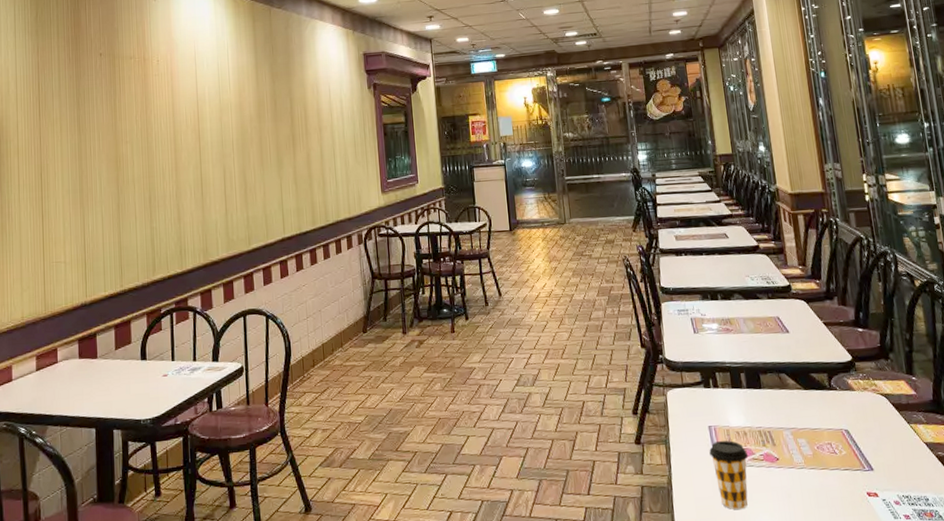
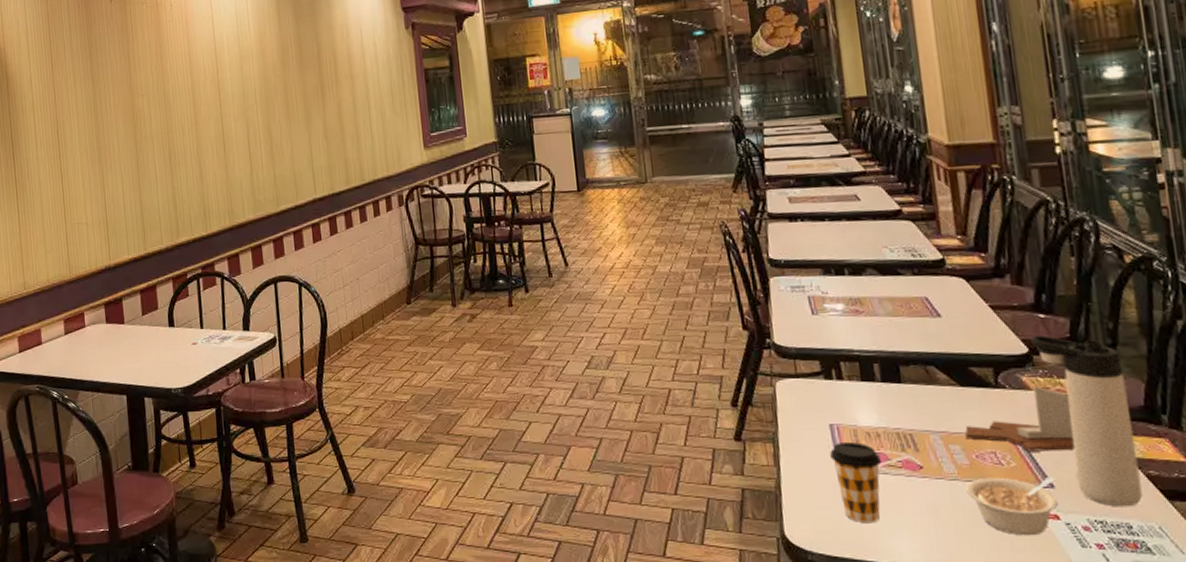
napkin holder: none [809,387,887,442] -> present [965,386,1075,452]
legume: none [810,462,877,513] -> present [966,477,1058,536]
thermos bottle: none [853,345,935,484] -> present [1030,334,1143,507]

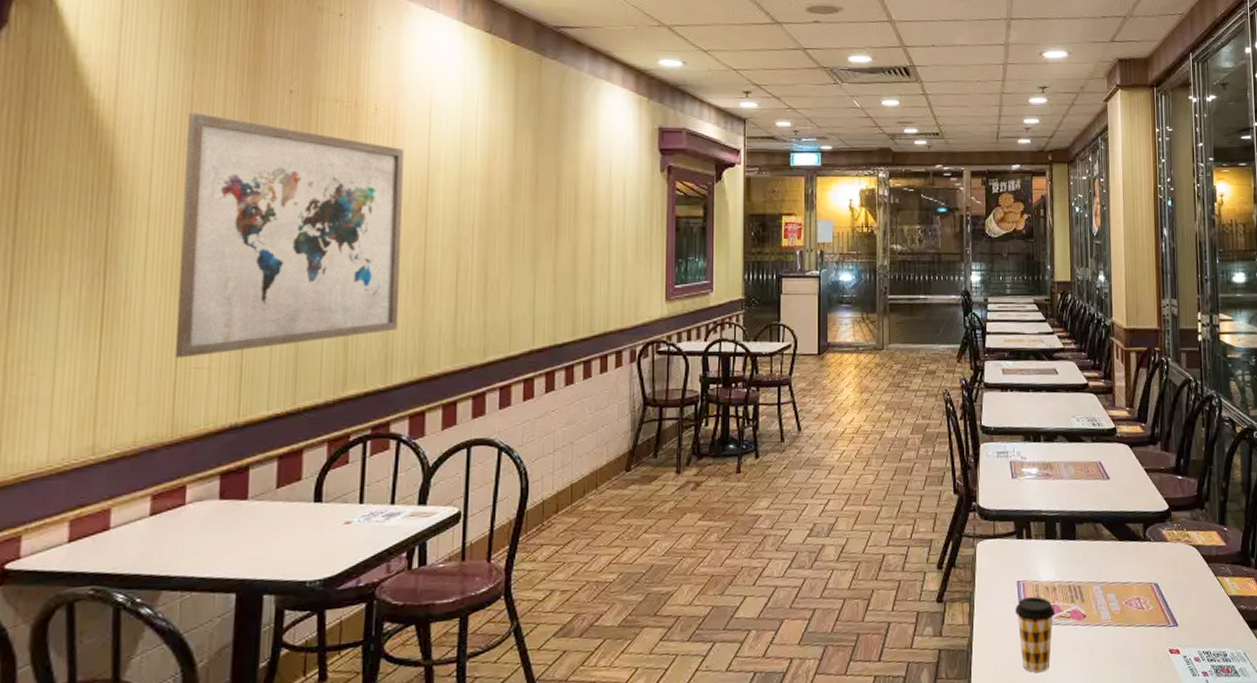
wall art: none [48,27,210,217] -> present [174,113,404,358]
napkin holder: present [965,386,1075,452] -> none [1119,538,1194,596]
legume: present [966,477,1058,536] -> none [1116,617,1179,671]
thermos bottle: present [1030,334,1143,507] -> none [1171,493,1235,639]

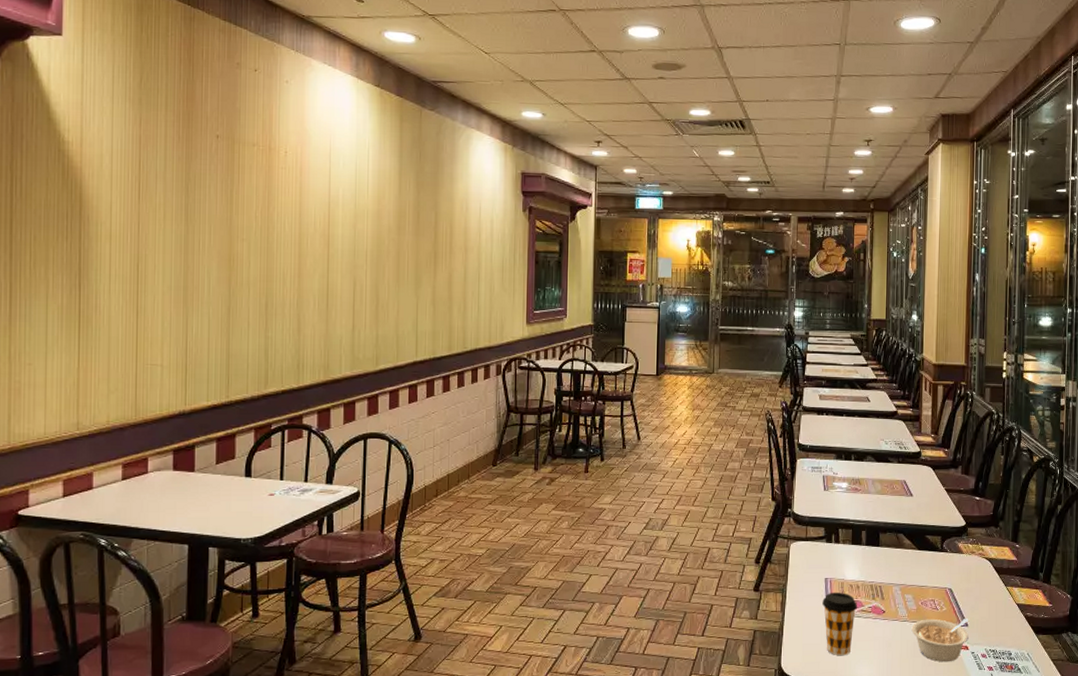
wall art: present [174,113,404,358] -> none [135,154,309,356]
legume: none [1116,617,1179,671] -> present [911,618,969,663]

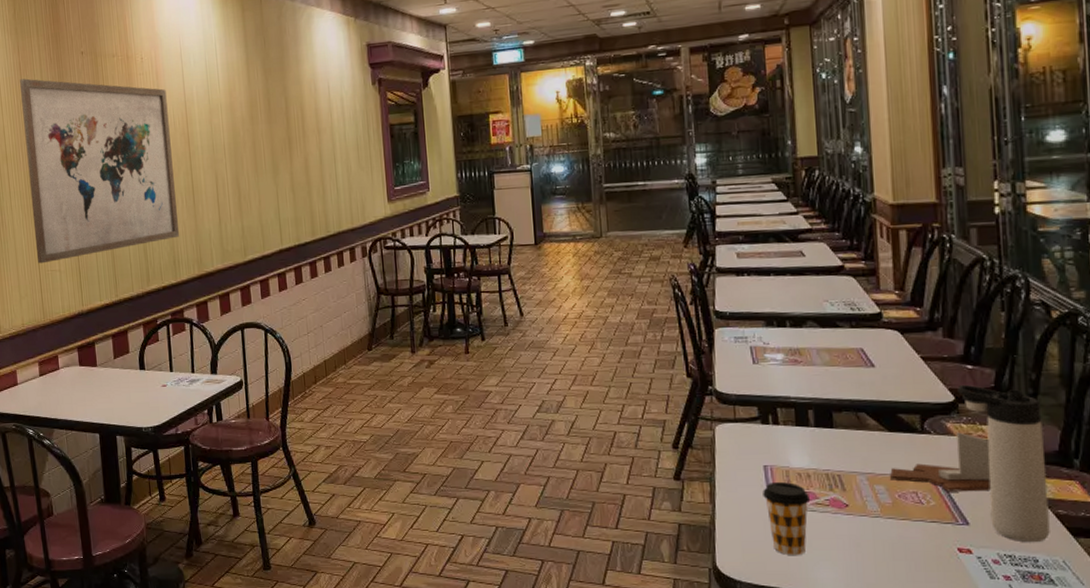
wall art: none [135,154,309,356] -> present [20,78,180,264]
legume: present [911,618,969,663] -> none [887,515,971,568]
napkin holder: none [917,551,986,600] -> present [890,432,991,492]
thermos bottle: none [968,512,1022,640] -> present [957,384,1050,543]

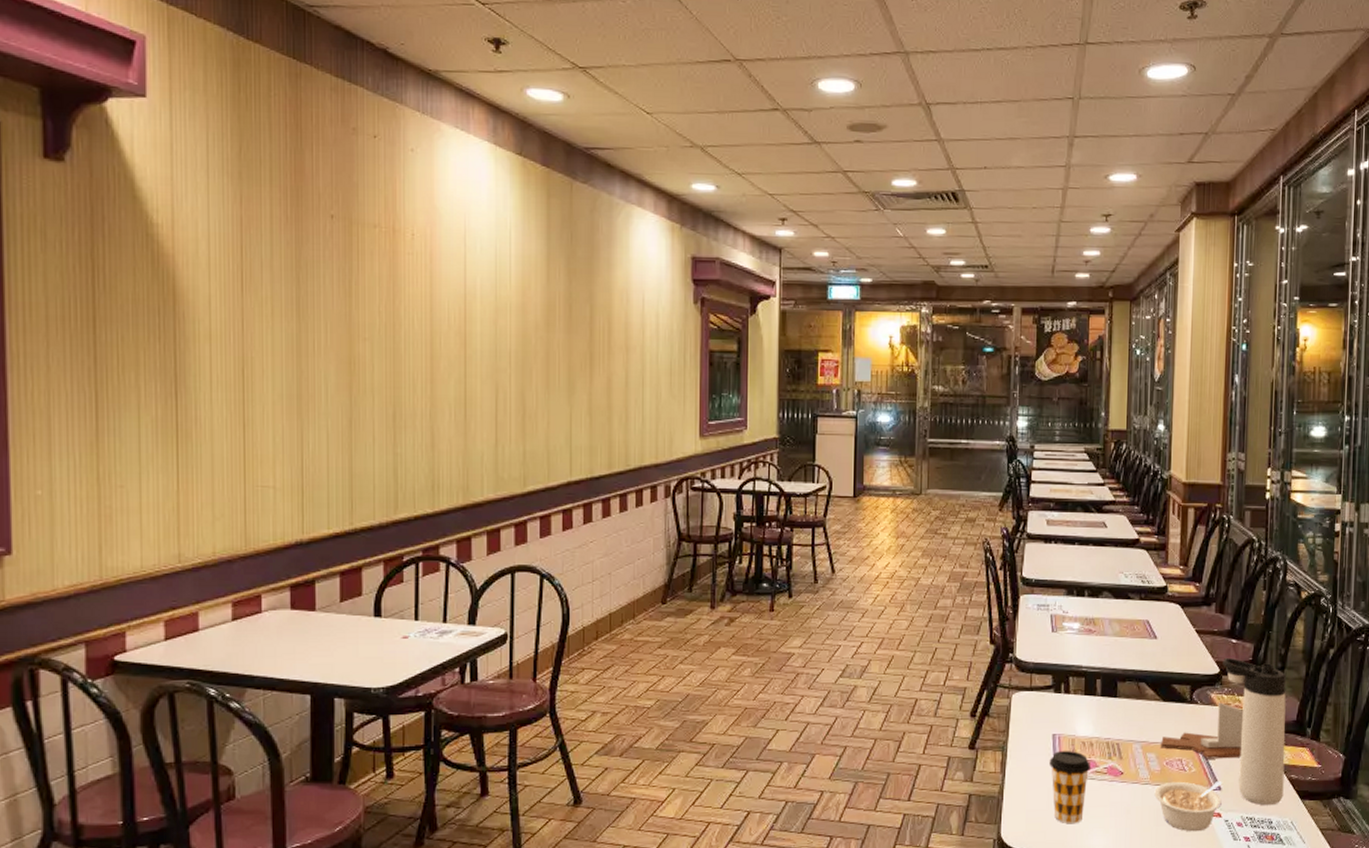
wall art: present [20,78,180,264] -> none [239,238,443,477]
legume: none [887,515,971,568] -> present [1154,781,1222,832]

